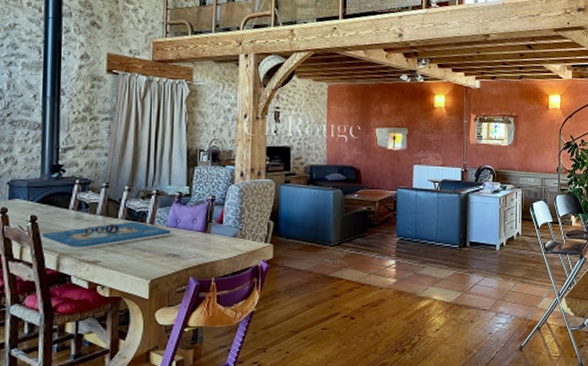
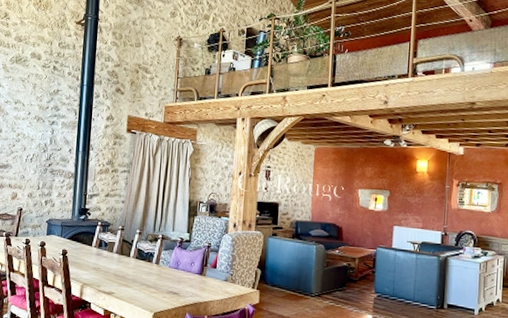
architectural model: present [41,221,172,250] -> none [70,260,173,282]

